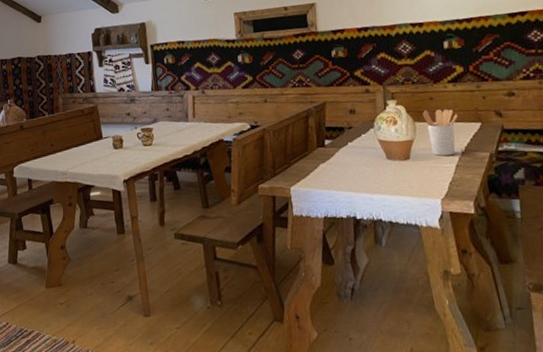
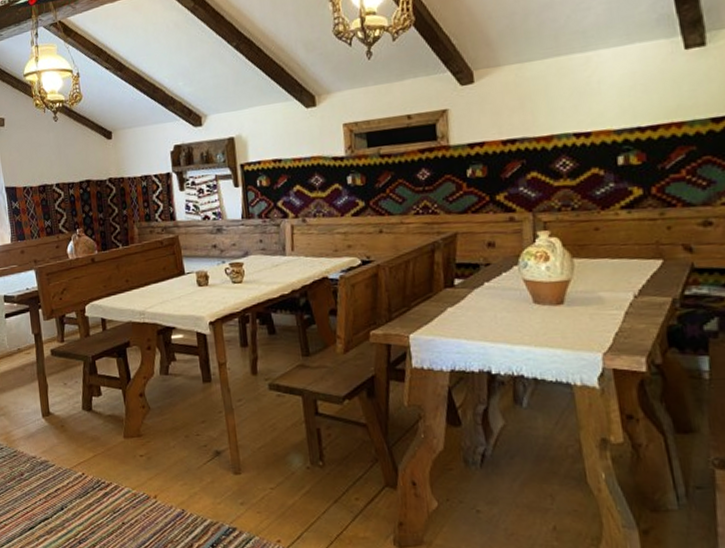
utensil holder: present [422,109,458,156] -> none [583,242,632,301]

